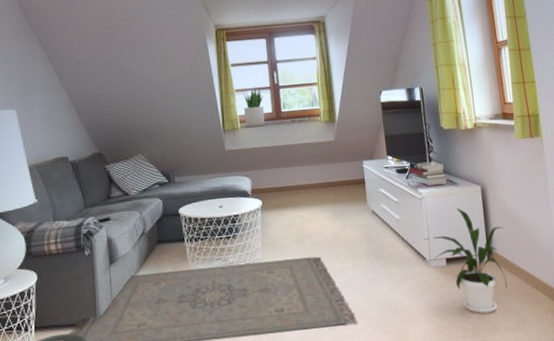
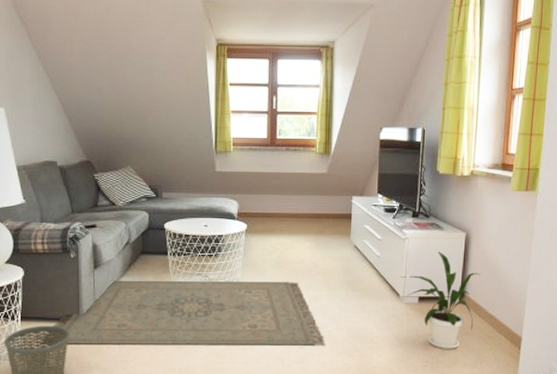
planter: present [243,87,265,128] -> none [237,111,260,151]
books: present [408,161,447,187] -> none [396,203,433,228]

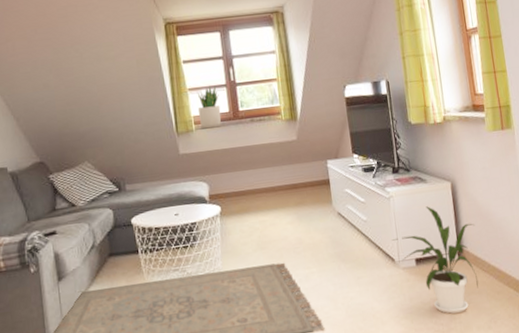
planter: none [237,111,260,151] -> present [197,85,222,129]

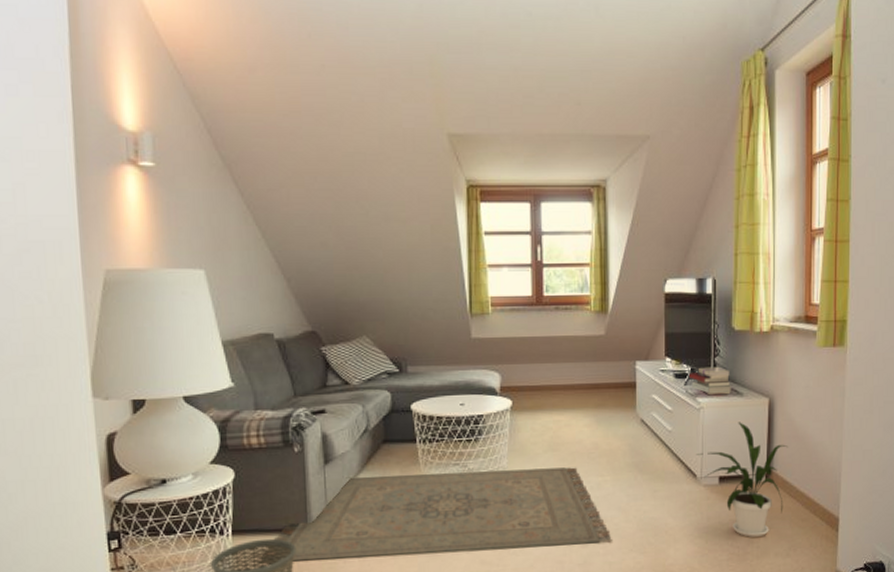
planter: present [197,85,222,129] -> none [496,264,523,313]
books: none [375,158,416,185] -> present [688,366,731,396]

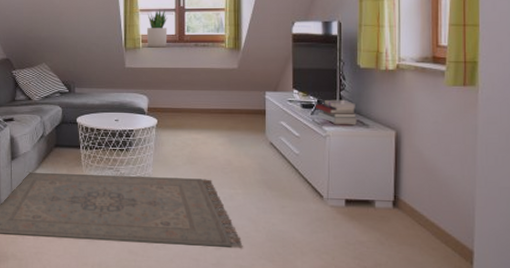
planter: none [496,264,523,313] -> present [146,9,168,48]
house plant: present [697,422,788,538] -> none [323,151,416,261]

